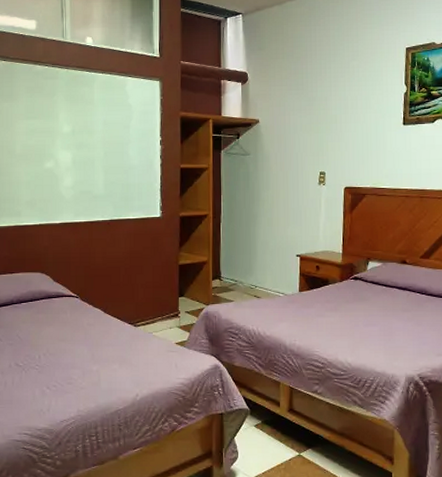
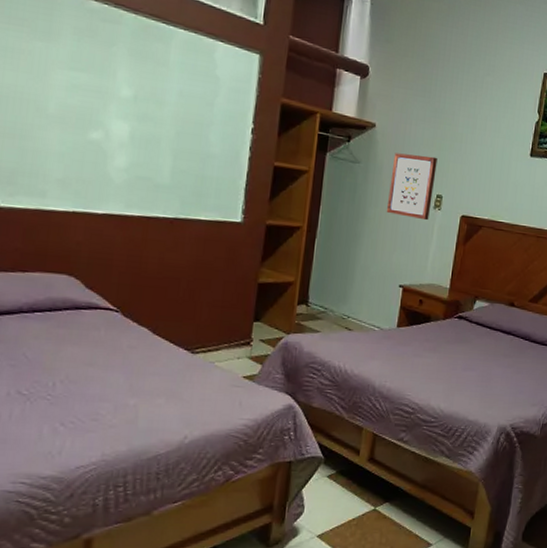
wall art: none [277,139,317,196] -> present [386,152,438,221]

